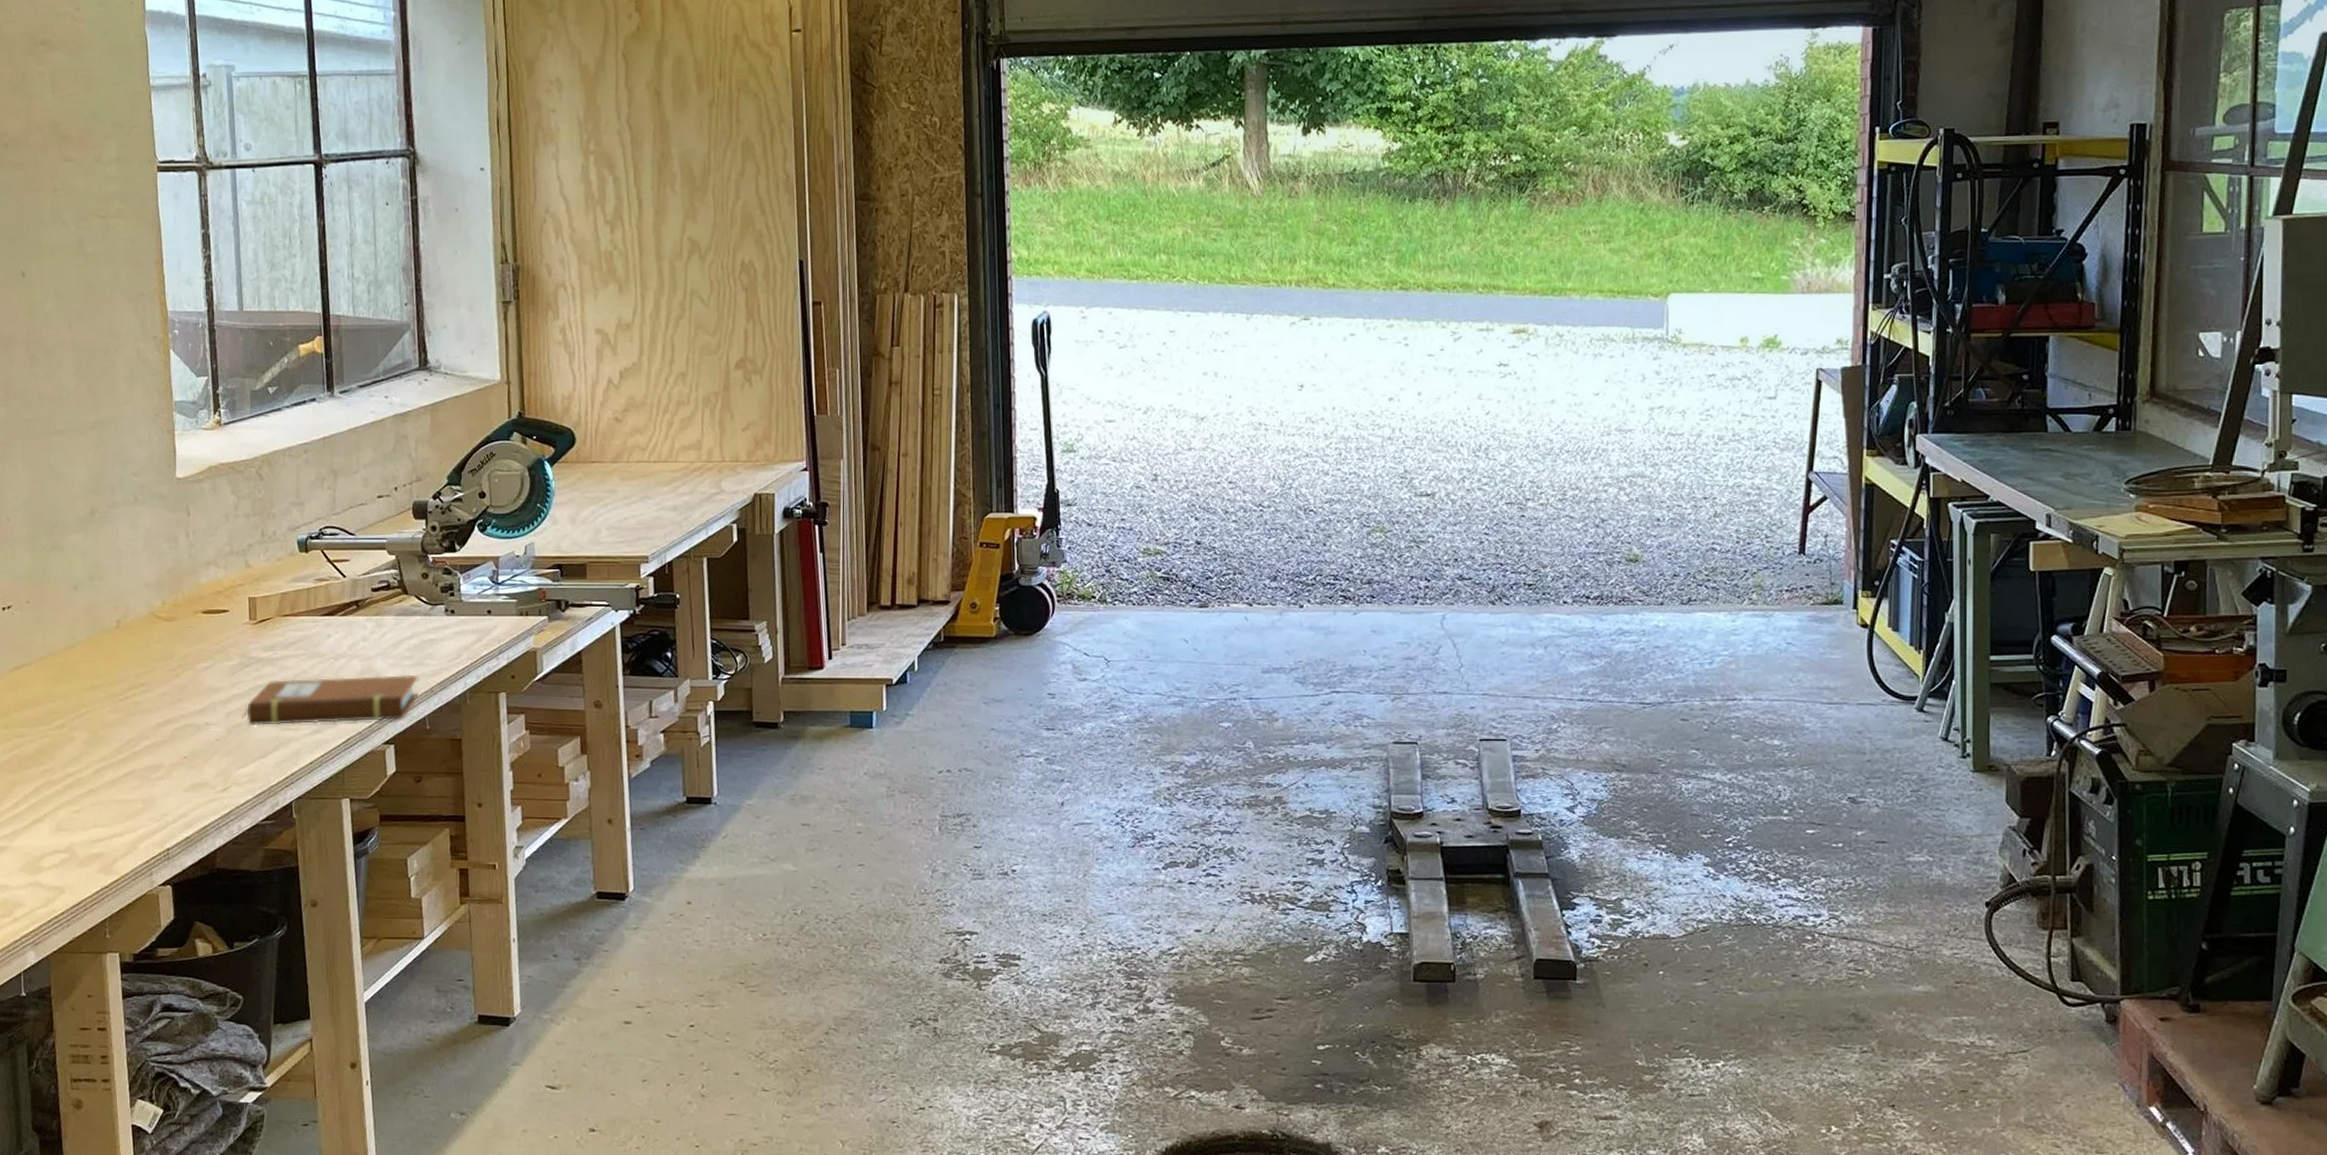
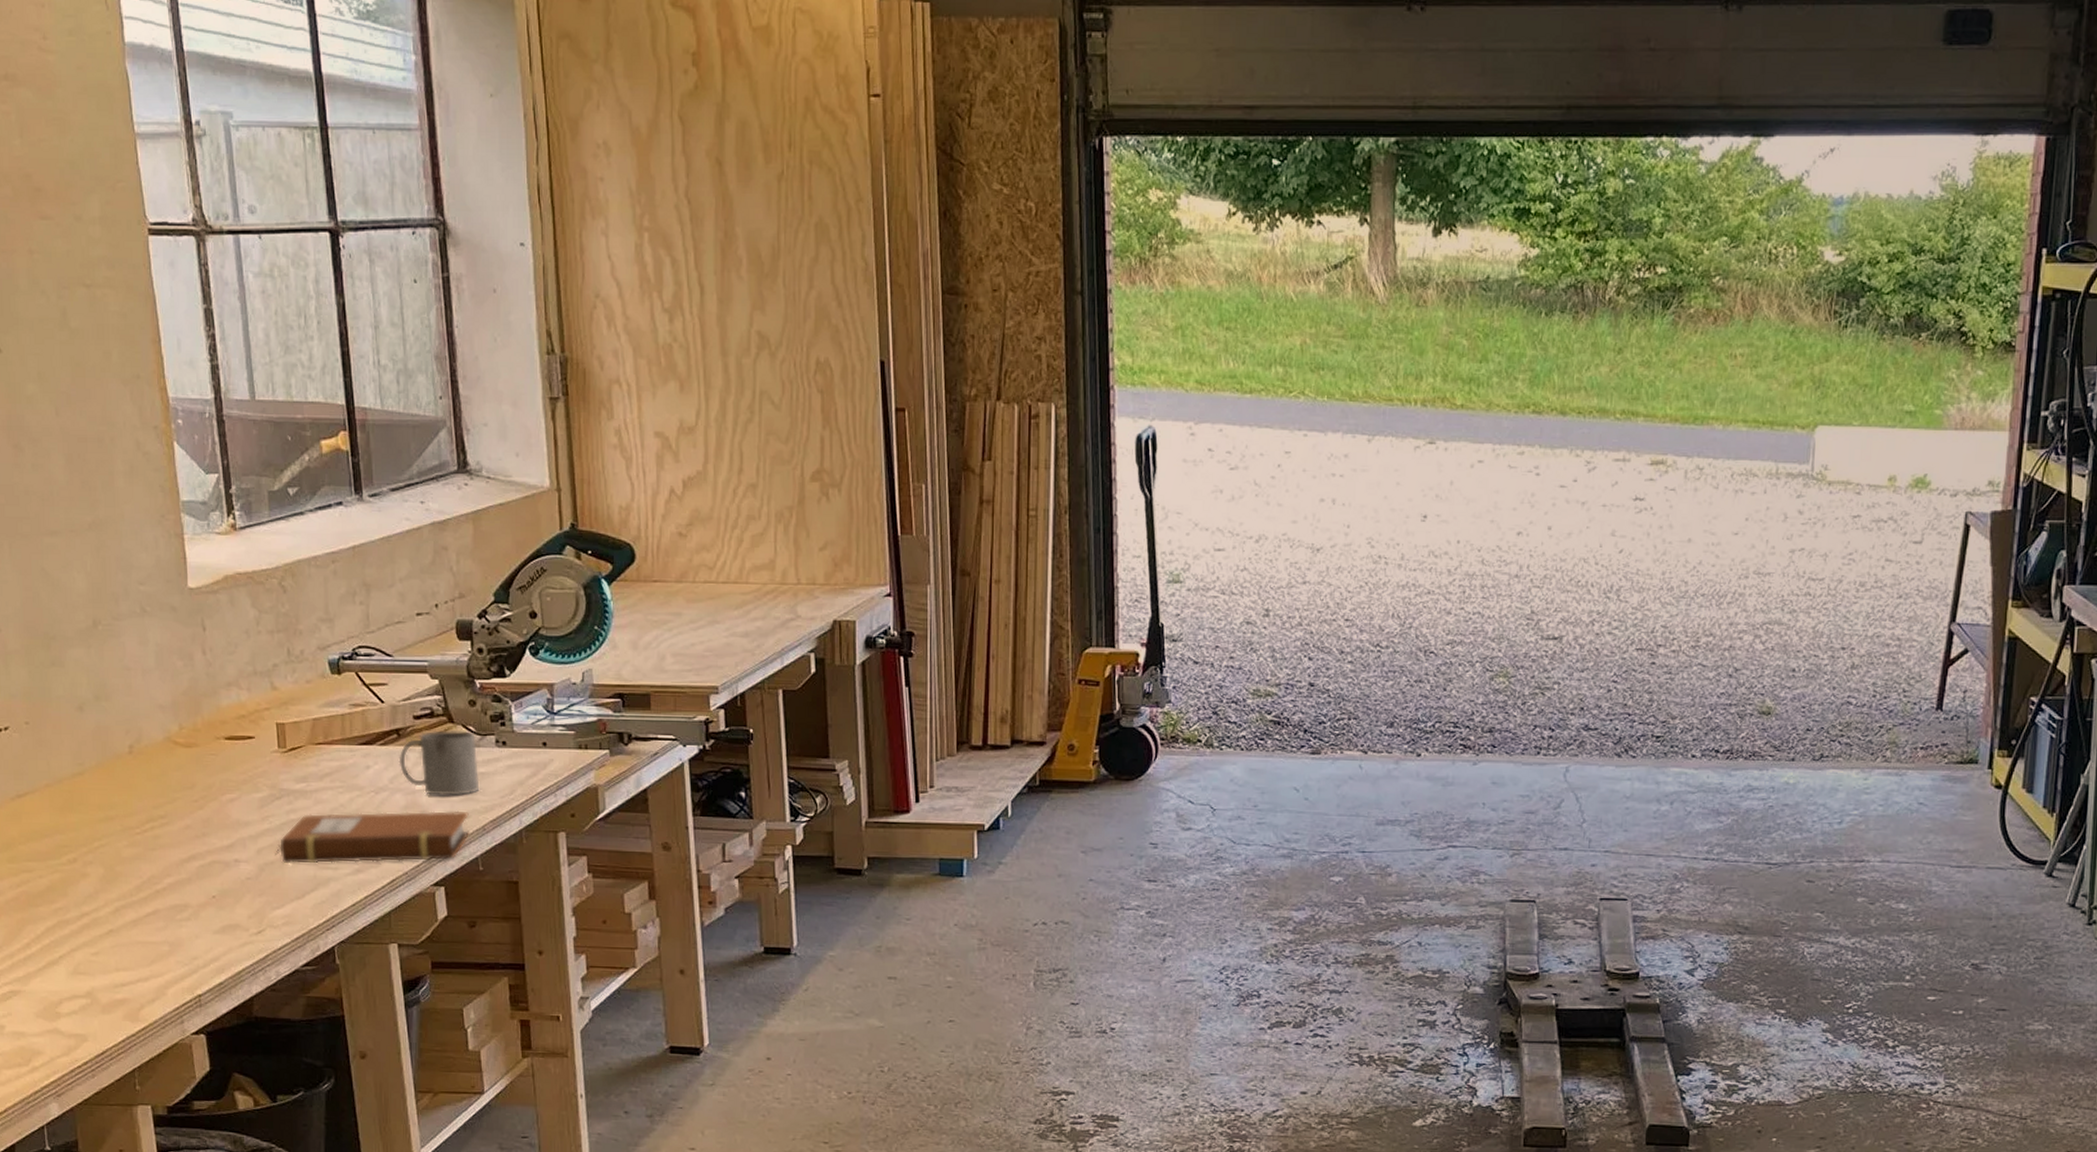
mug: none [357,601,429,661] -> present [398,730,480,796]

